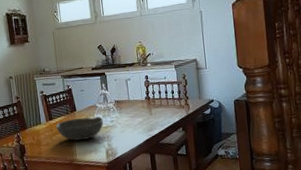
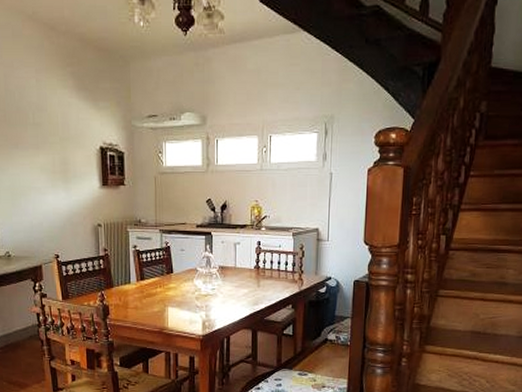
bowl: present [55,116,104,141] -> none [147,281,204,307]

